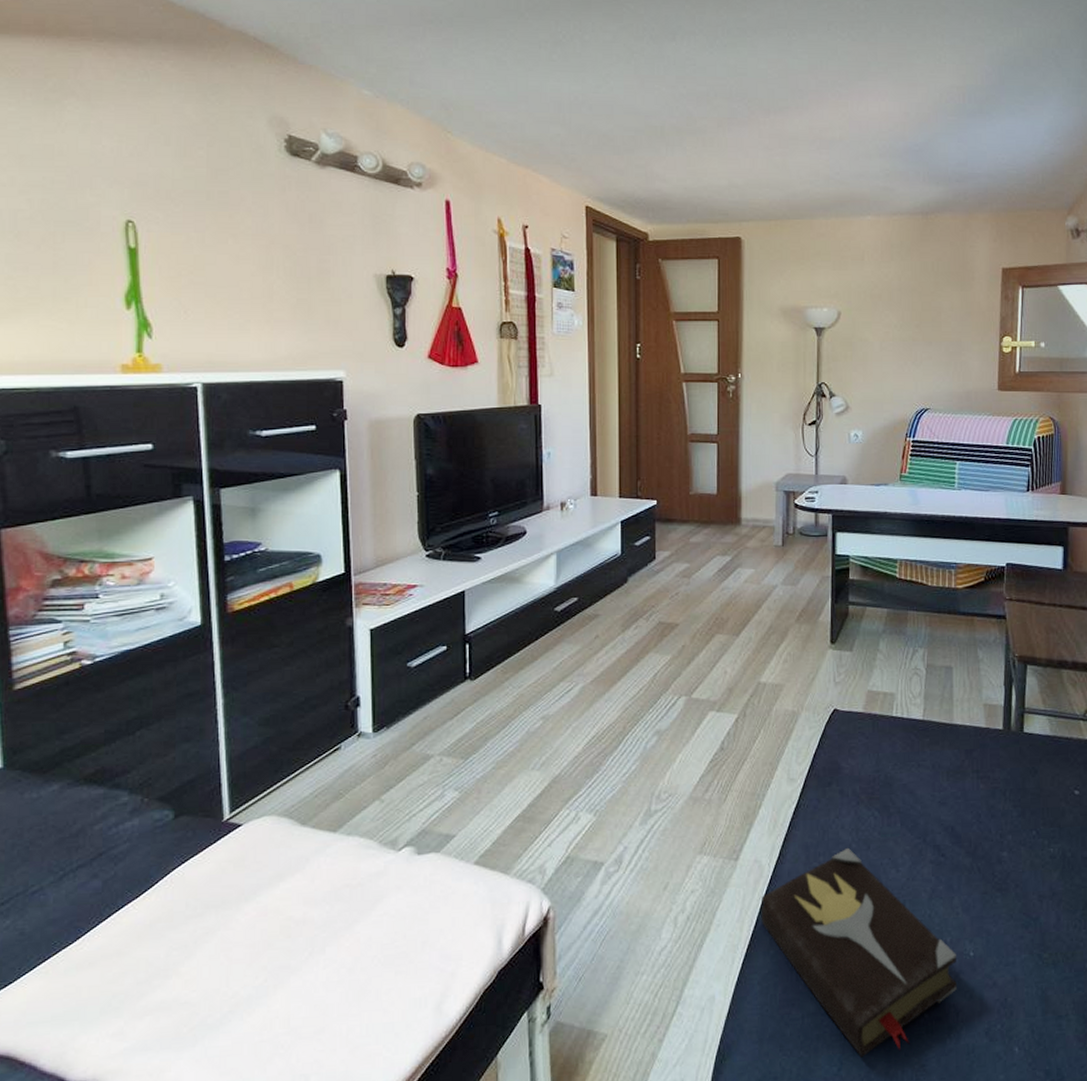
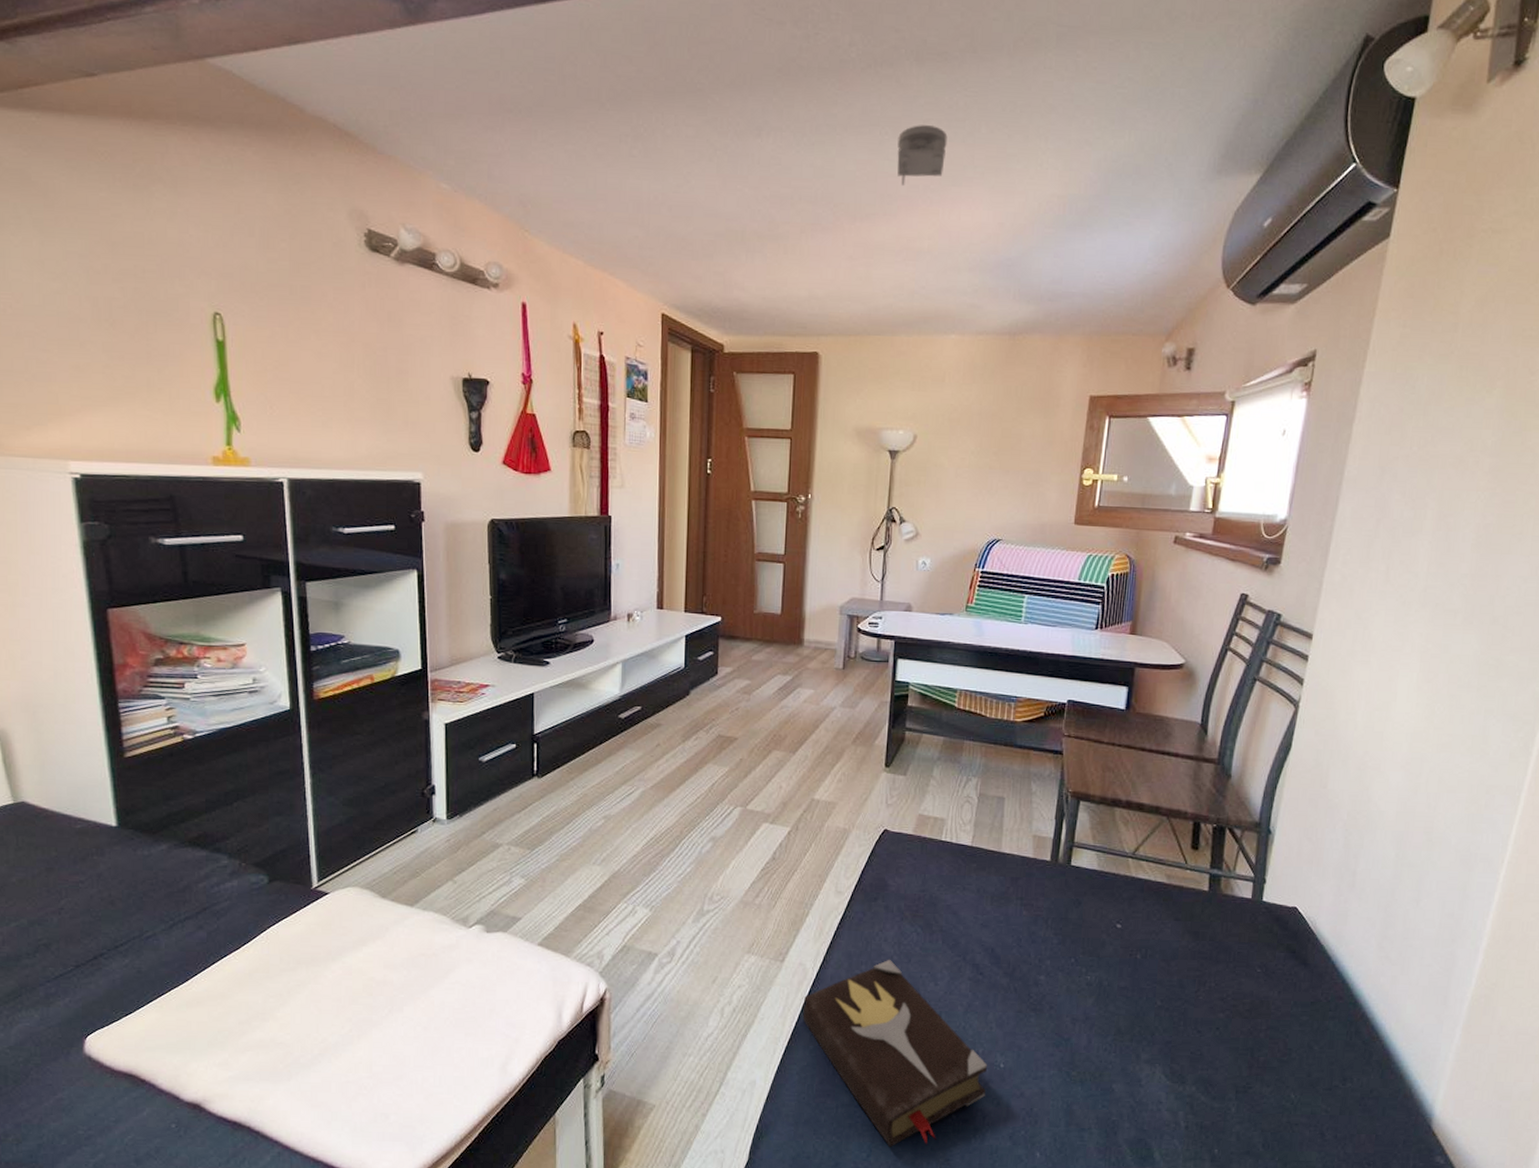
smoke detector: none [805,27,851,81] -> present [897,125,948,185]

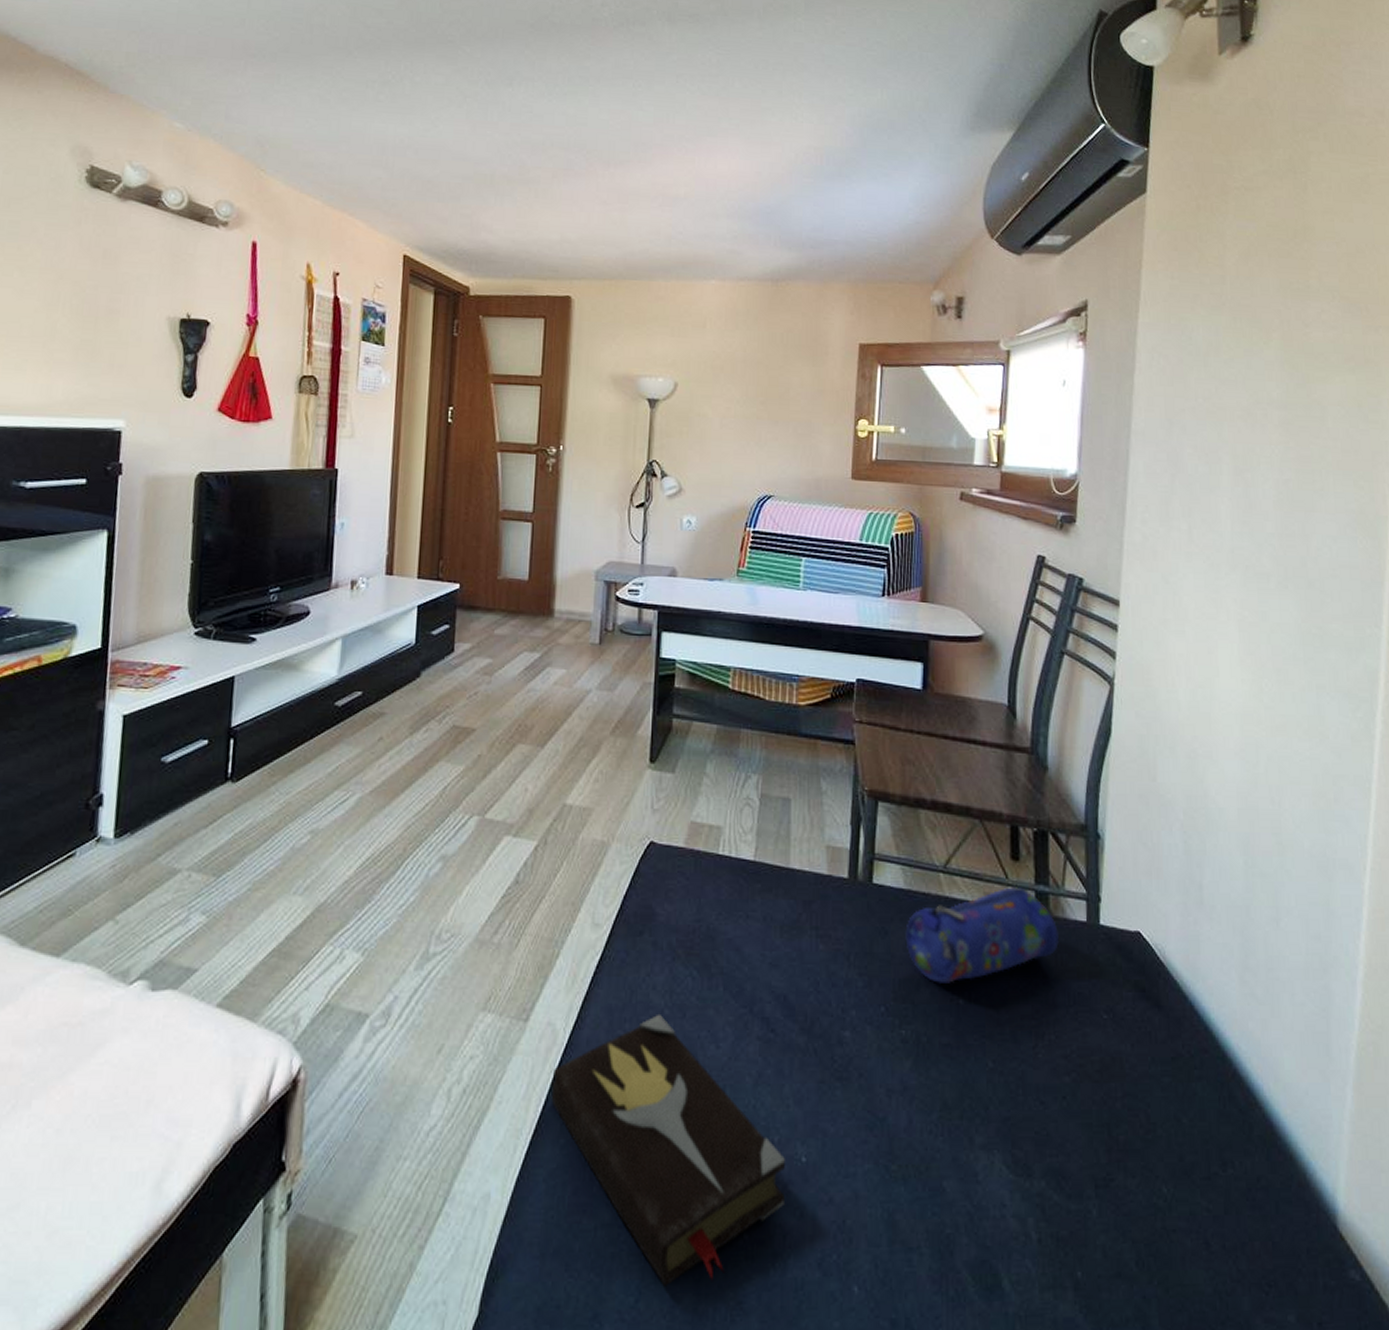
smoke detector: present [897,125,948,185] -> none [651,79,701,134]
pencil case: none [1095,869,1226,943] -> present [905,885,1059,983]

